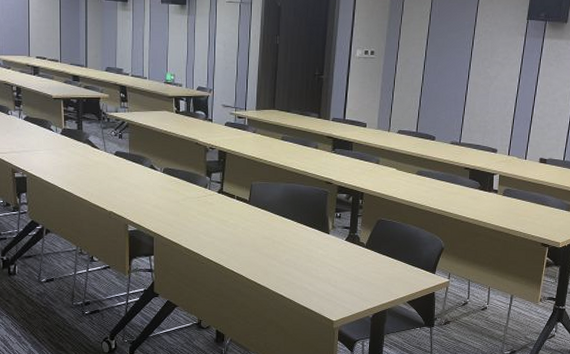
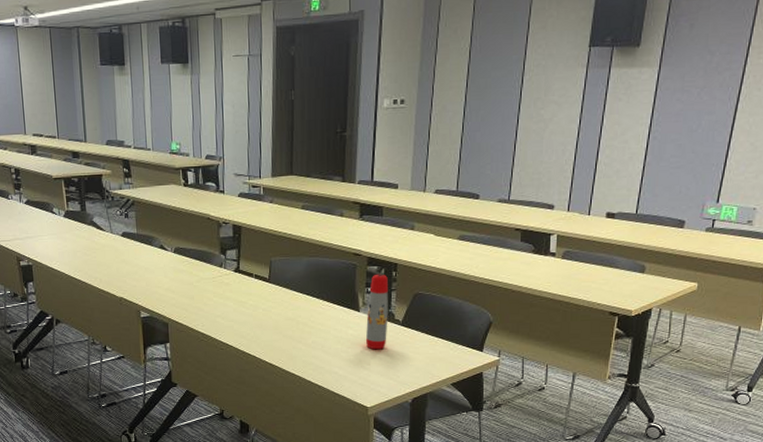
water bottle: none [333,201,355,269] -> present [365,273,388,350]

